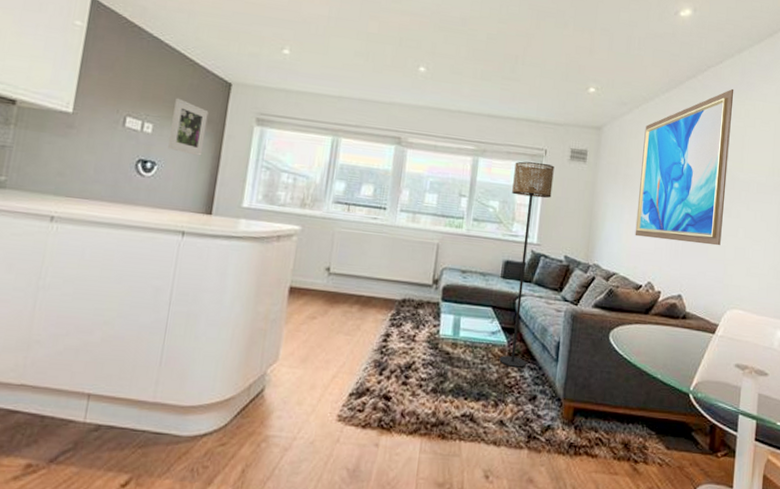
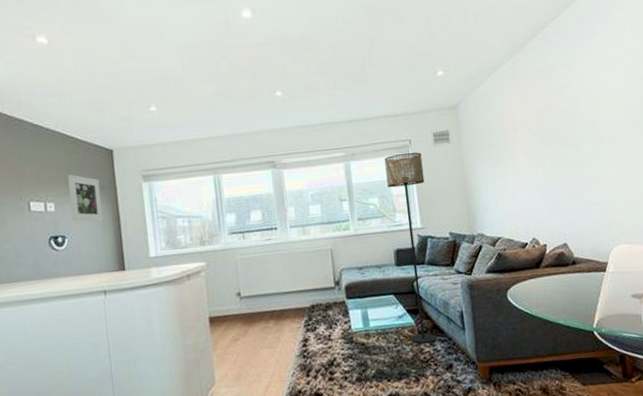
wall art: present [635,88,734,246] -> none [498,38,594,199]

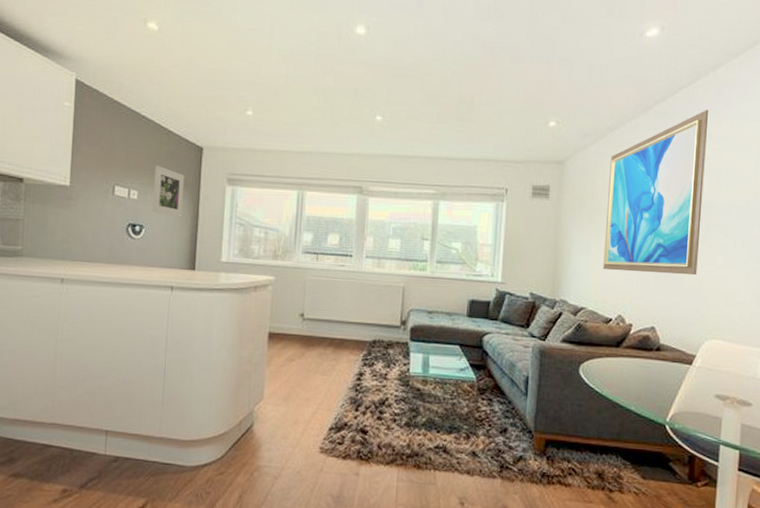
floor lamp: present [384,152,436,344] -> none [469,201,516,402]
wall art: none [498,38,594,199] -> present [603,109,709,276]

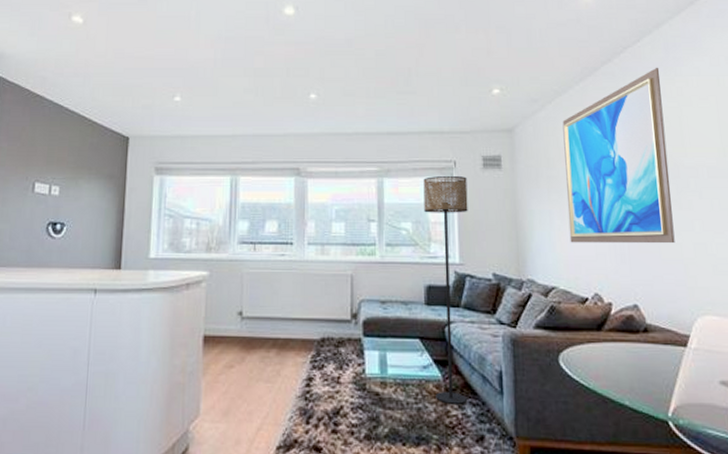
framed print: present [152,165,185,217] -> none [75,158,110,212]
floor lamp: none [469,201,516,402] -> present [423,175,468,404]

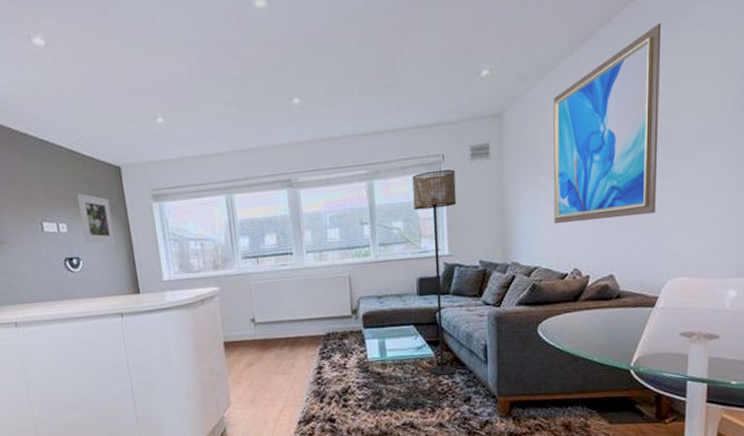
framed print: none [75,158,110,212] -> present [77,193,116,244]

